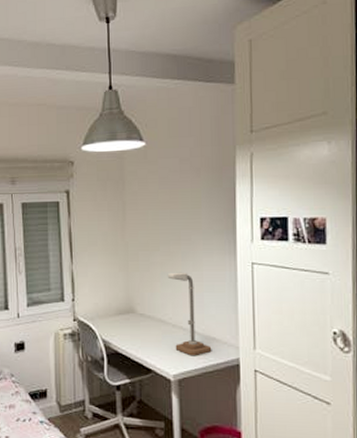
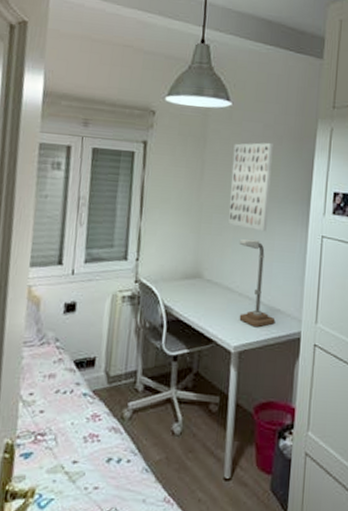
wall art: none [152,176,194,264] -> present [228,142,273,232]

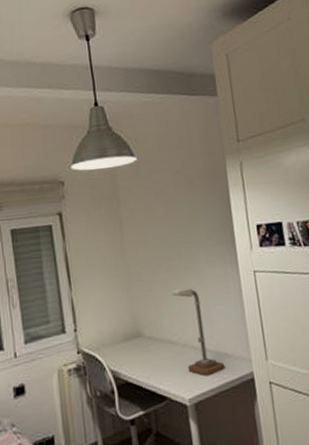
wall art: present [228,142,273,232] -> none [147,188,197,279]

